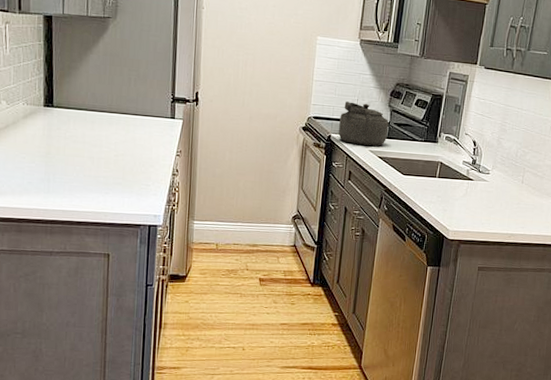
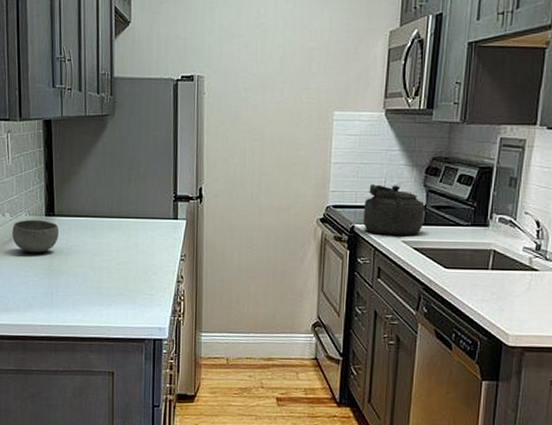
bowl: none [8,108,57,141] -> present [12,219,59,253]

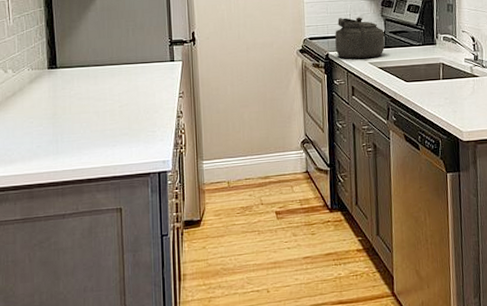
bowl: present [12,219,59,253] -> none [15,73,61,105]

